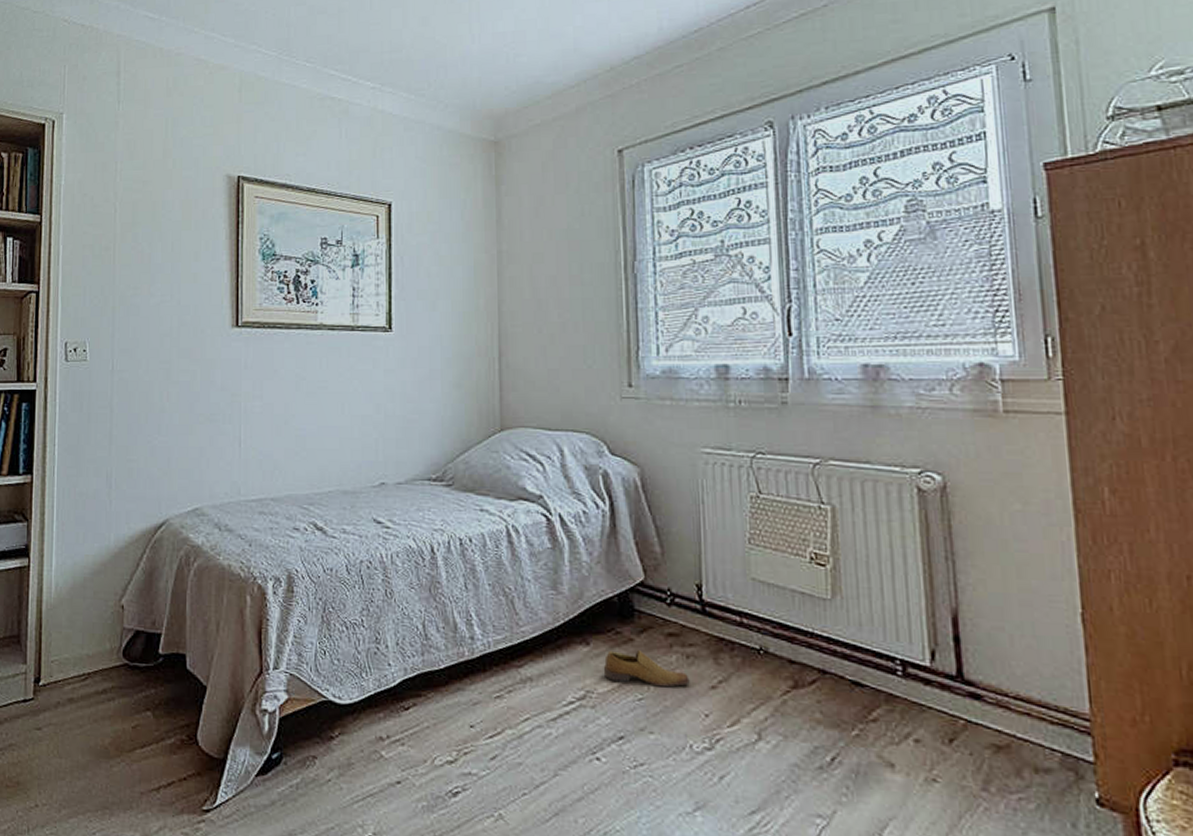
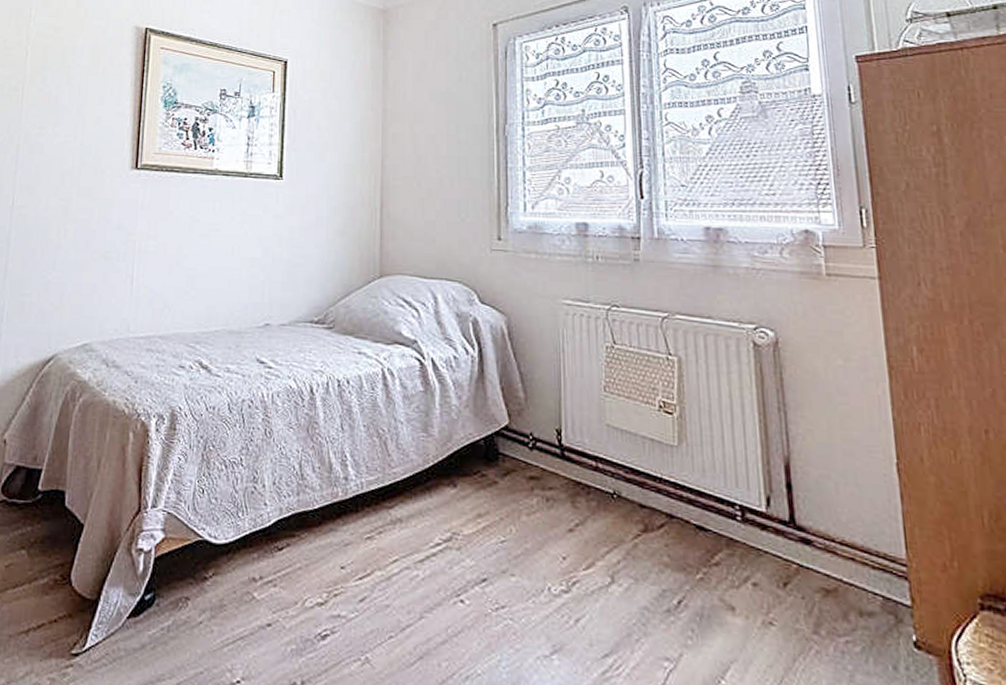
shoe: present [603,650,690,687] -> none [469,493,549,530]

